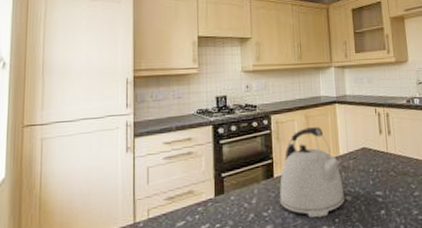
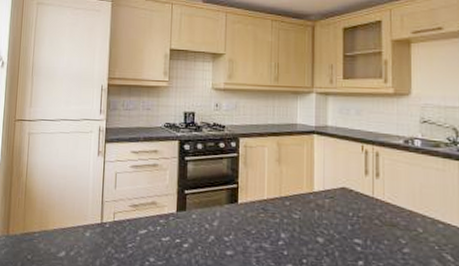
kettle: present [279,127,344,218] -> none [242,156,316,254]

